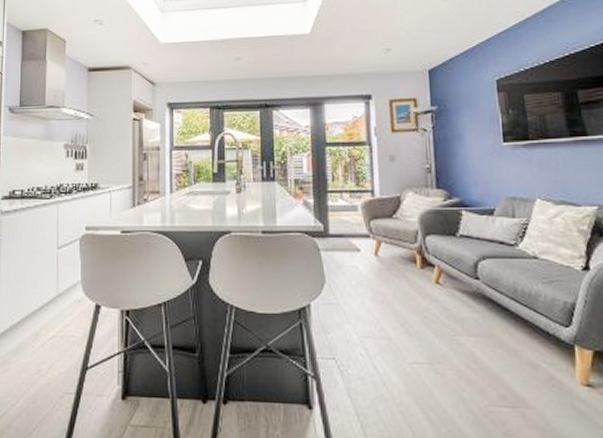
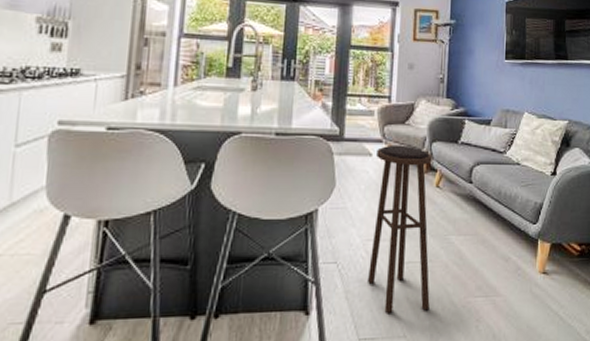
stool: none [365,239,443,417] -> present [368,144,433,314]

